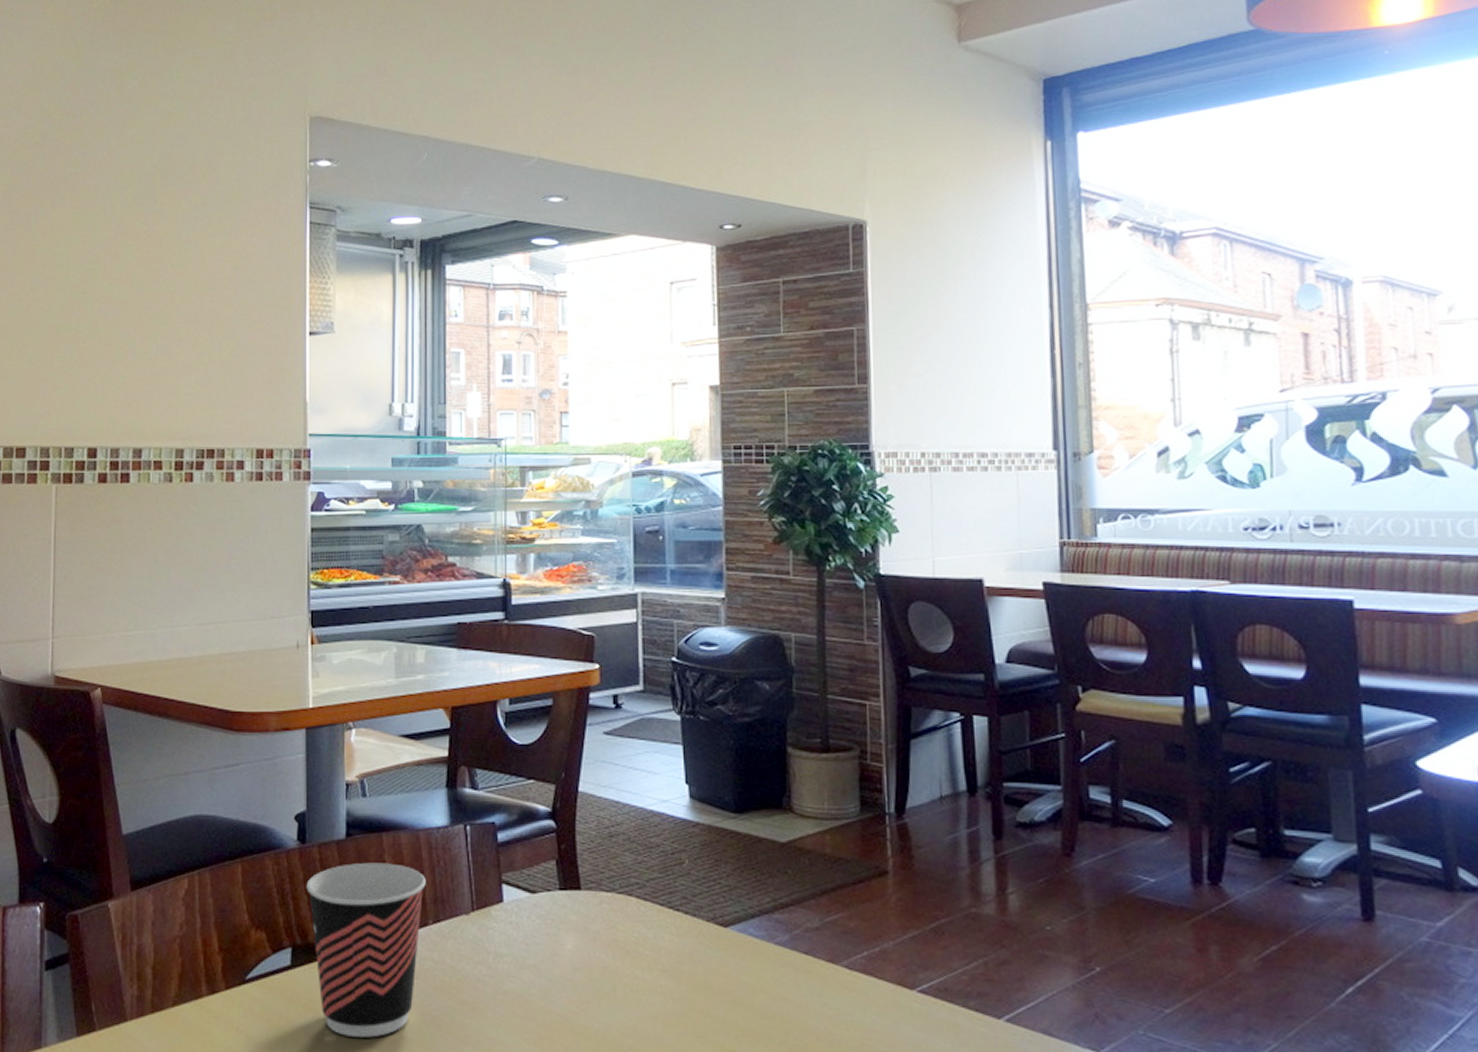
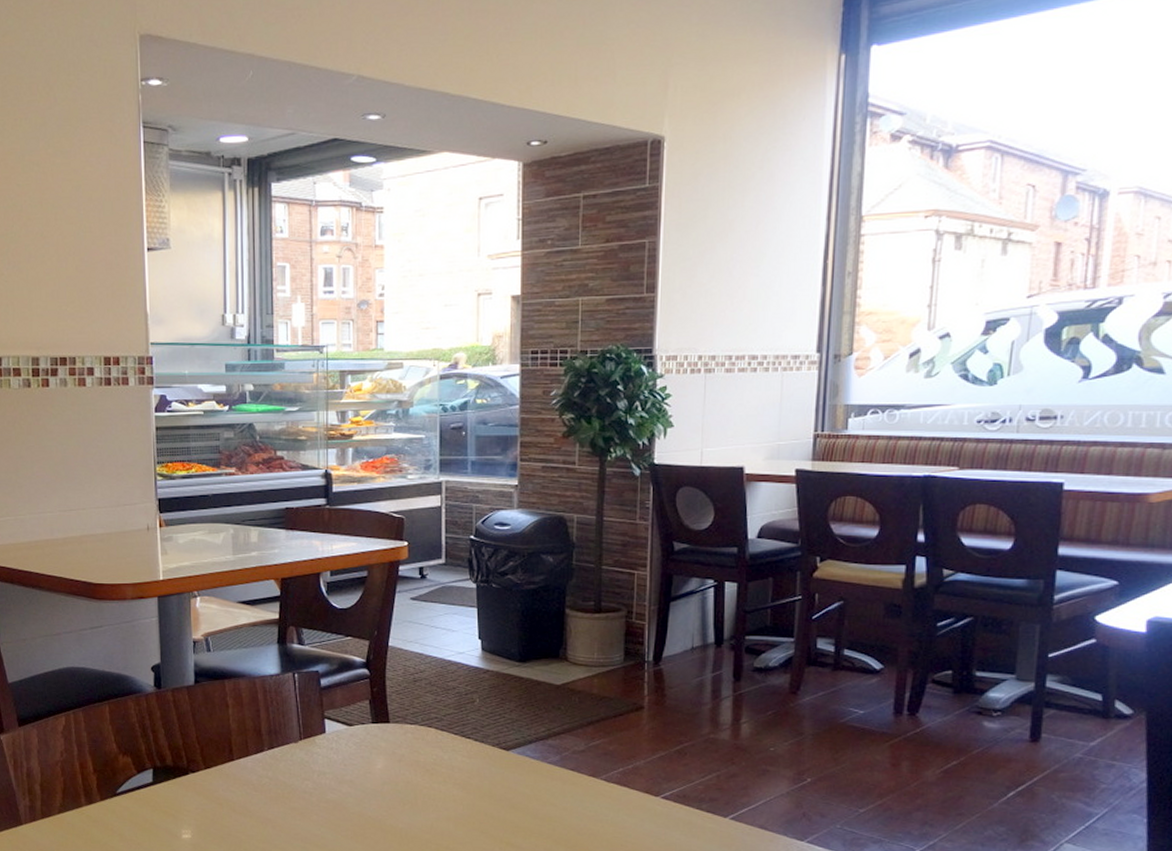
cup: present [306,862,426,1038] -> none [163,703,262,835]

